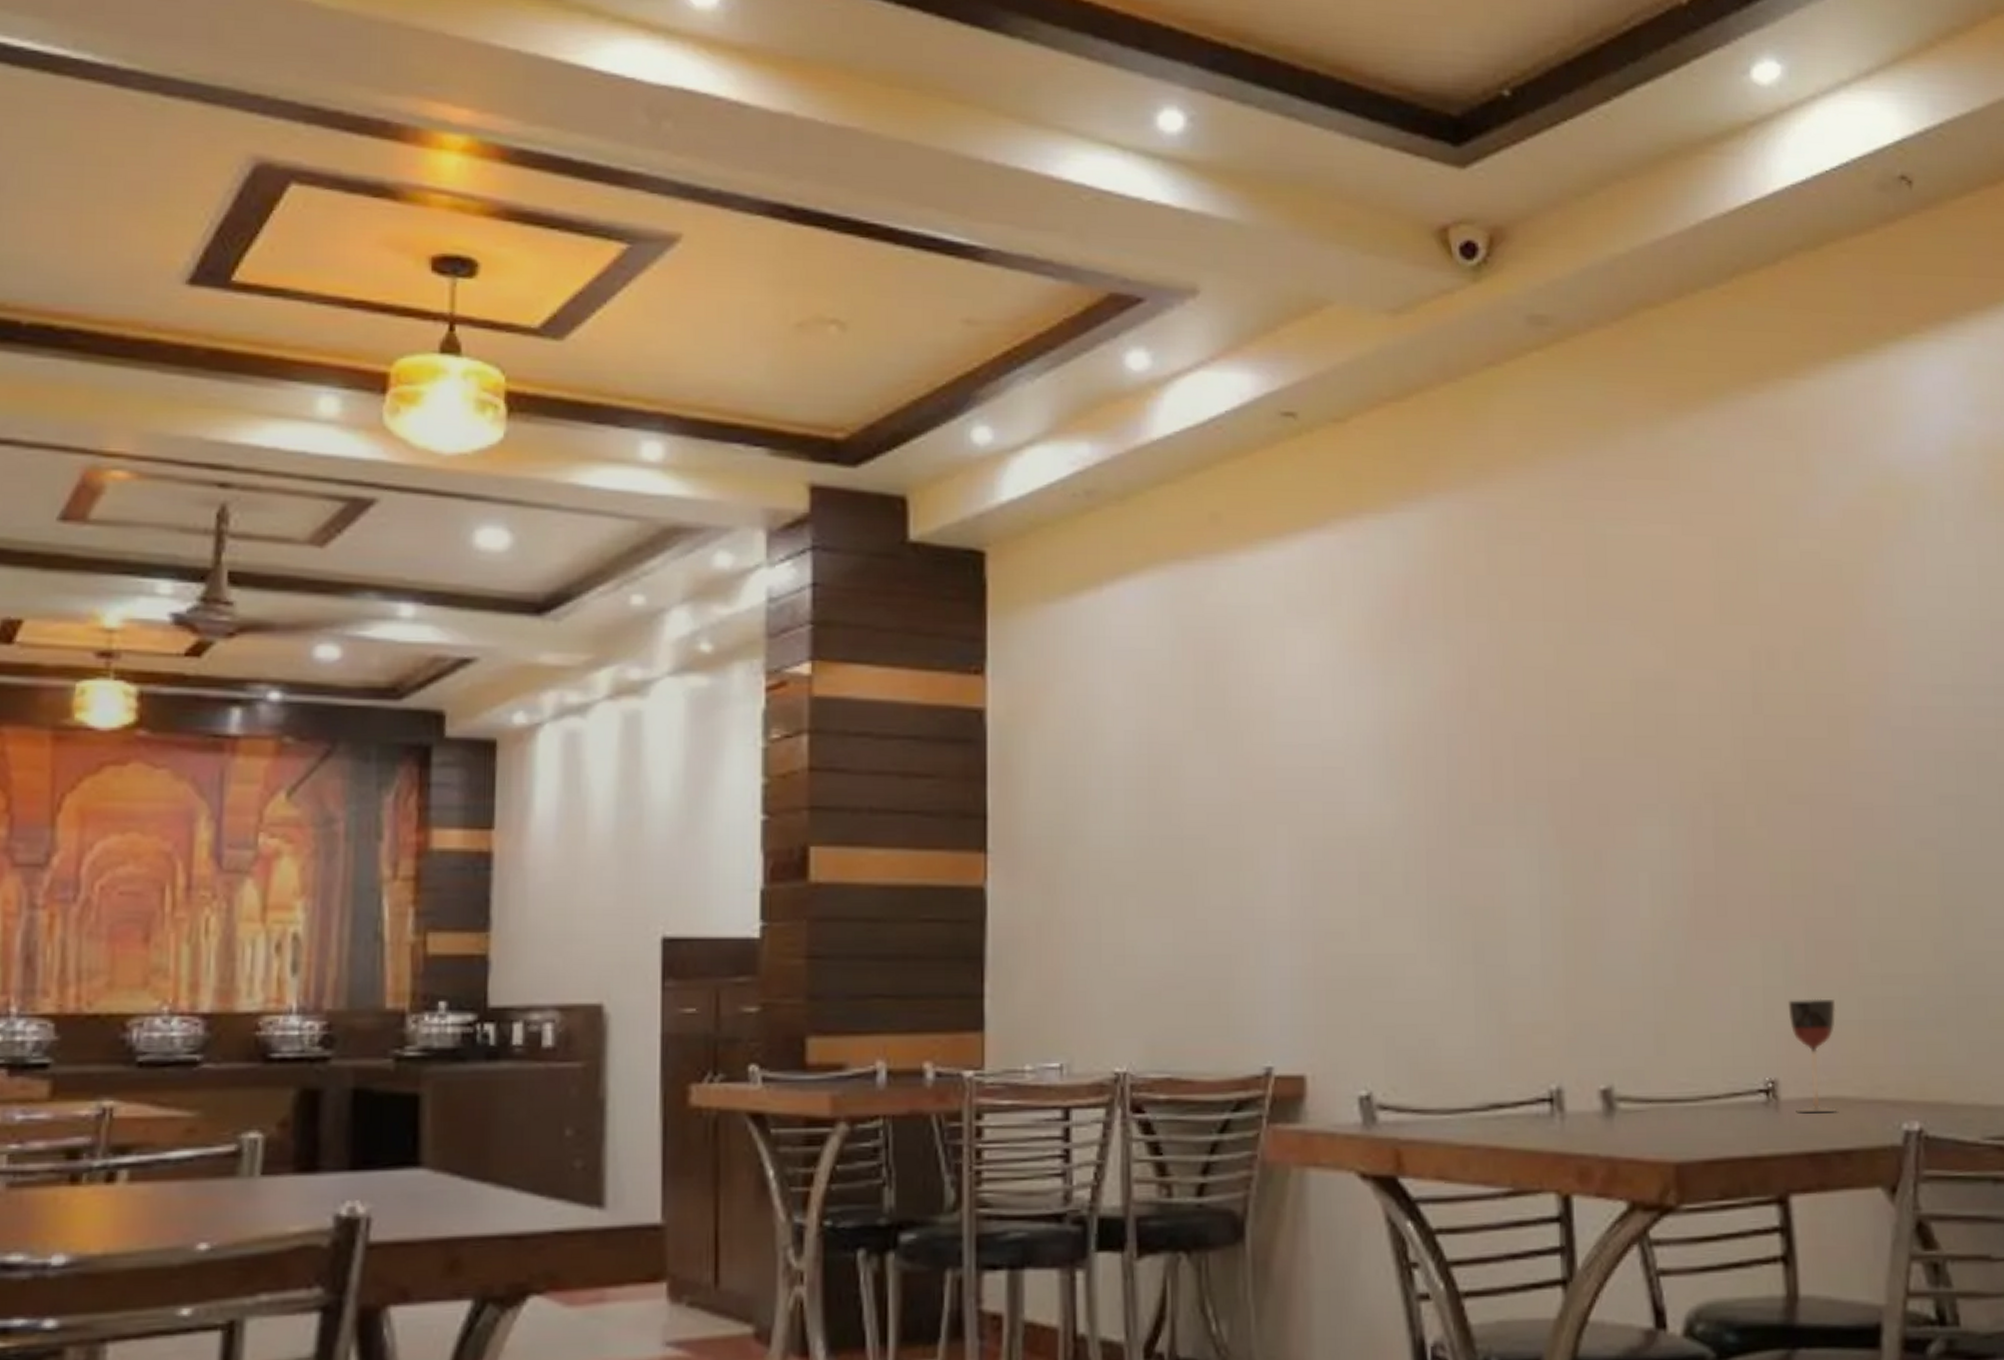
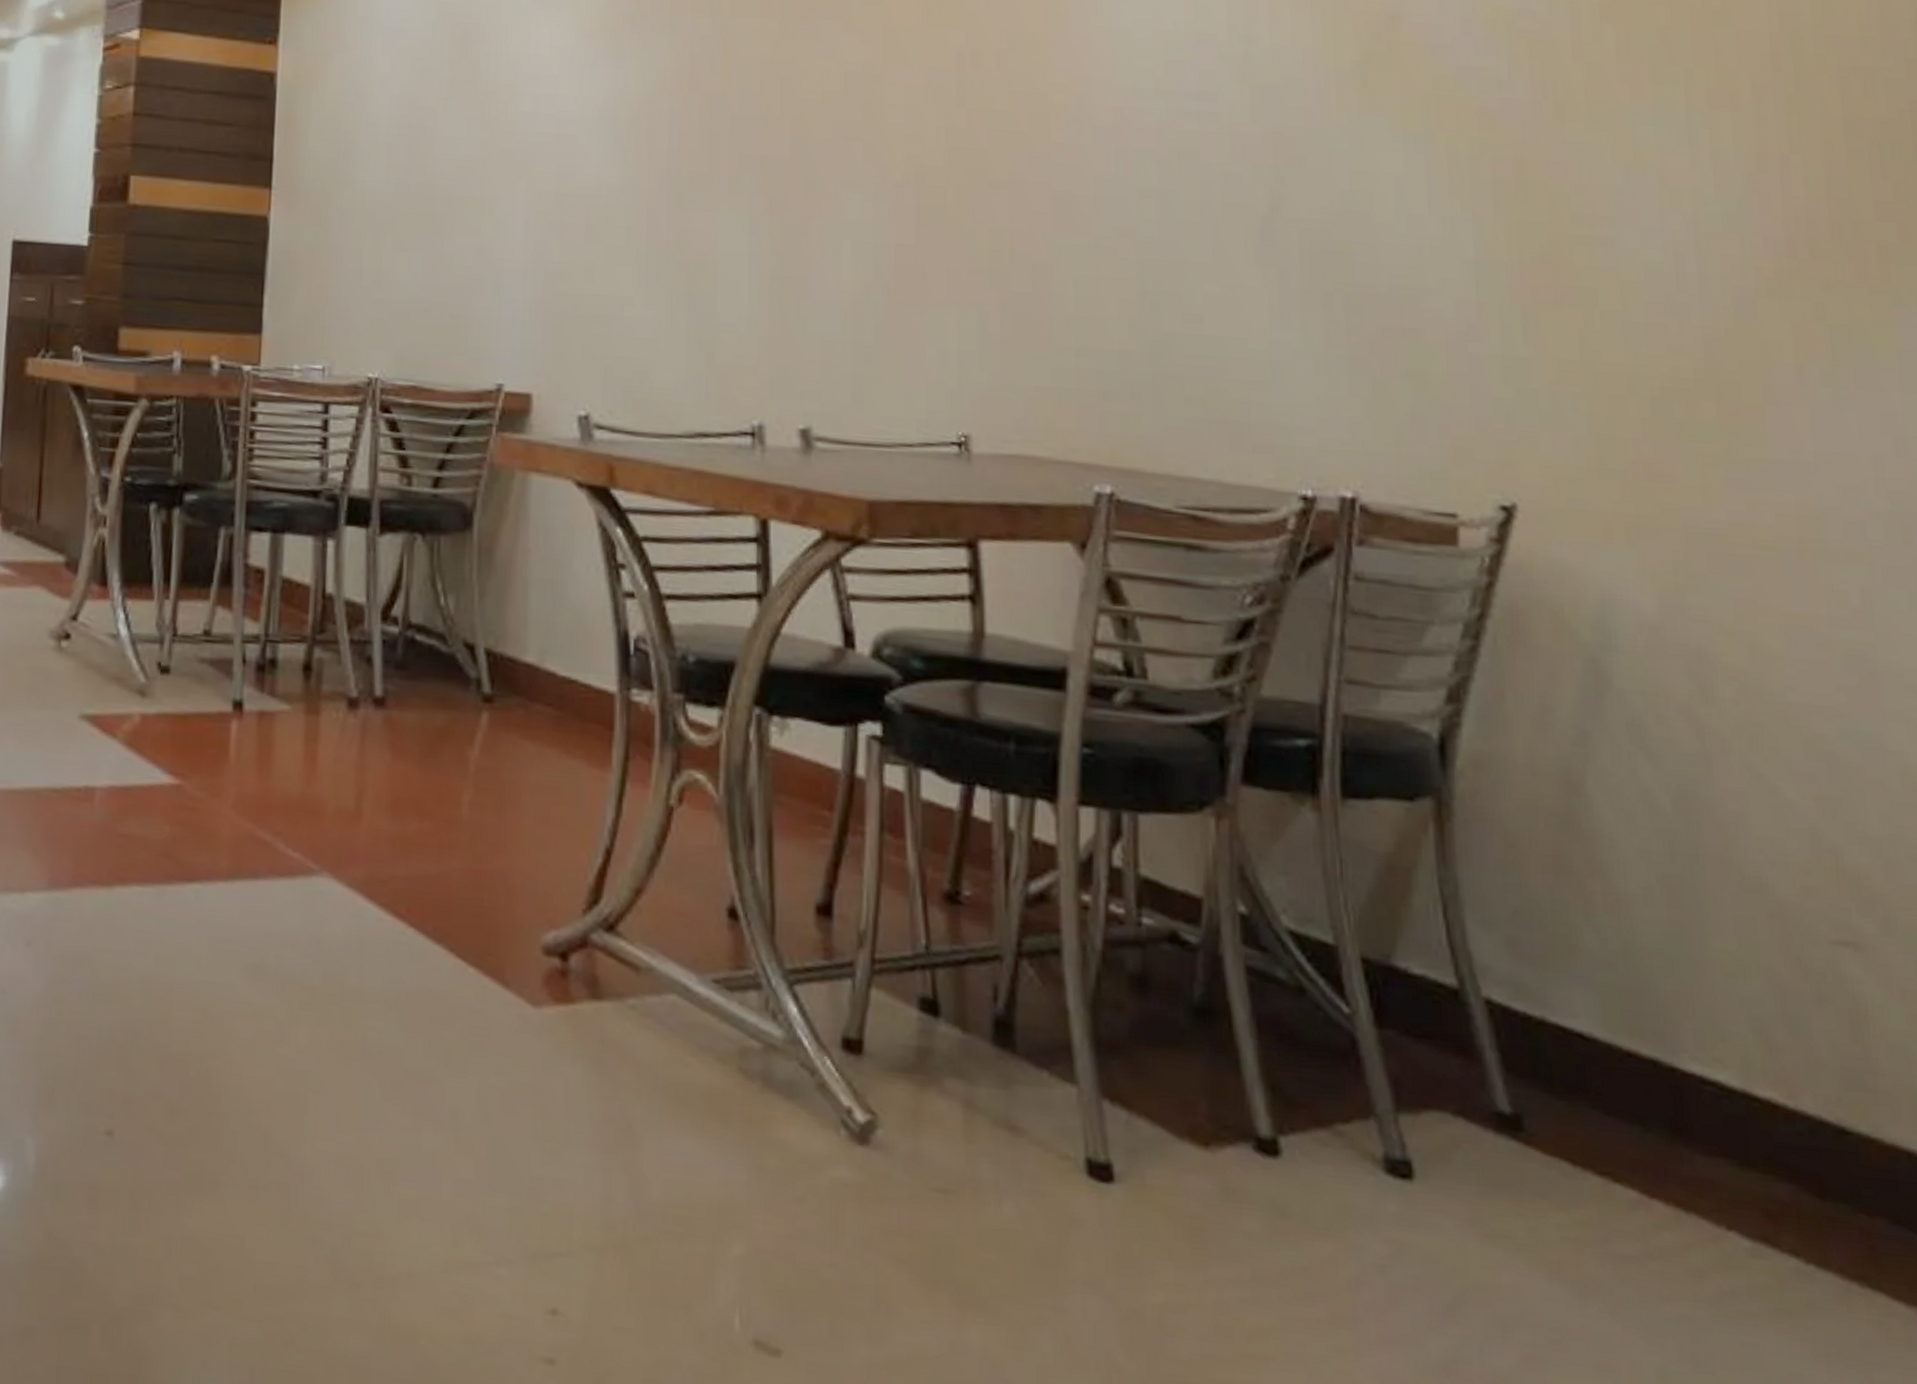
wineglass: present [1787,998,1838,1113] -> none [982,364,1030,470]

